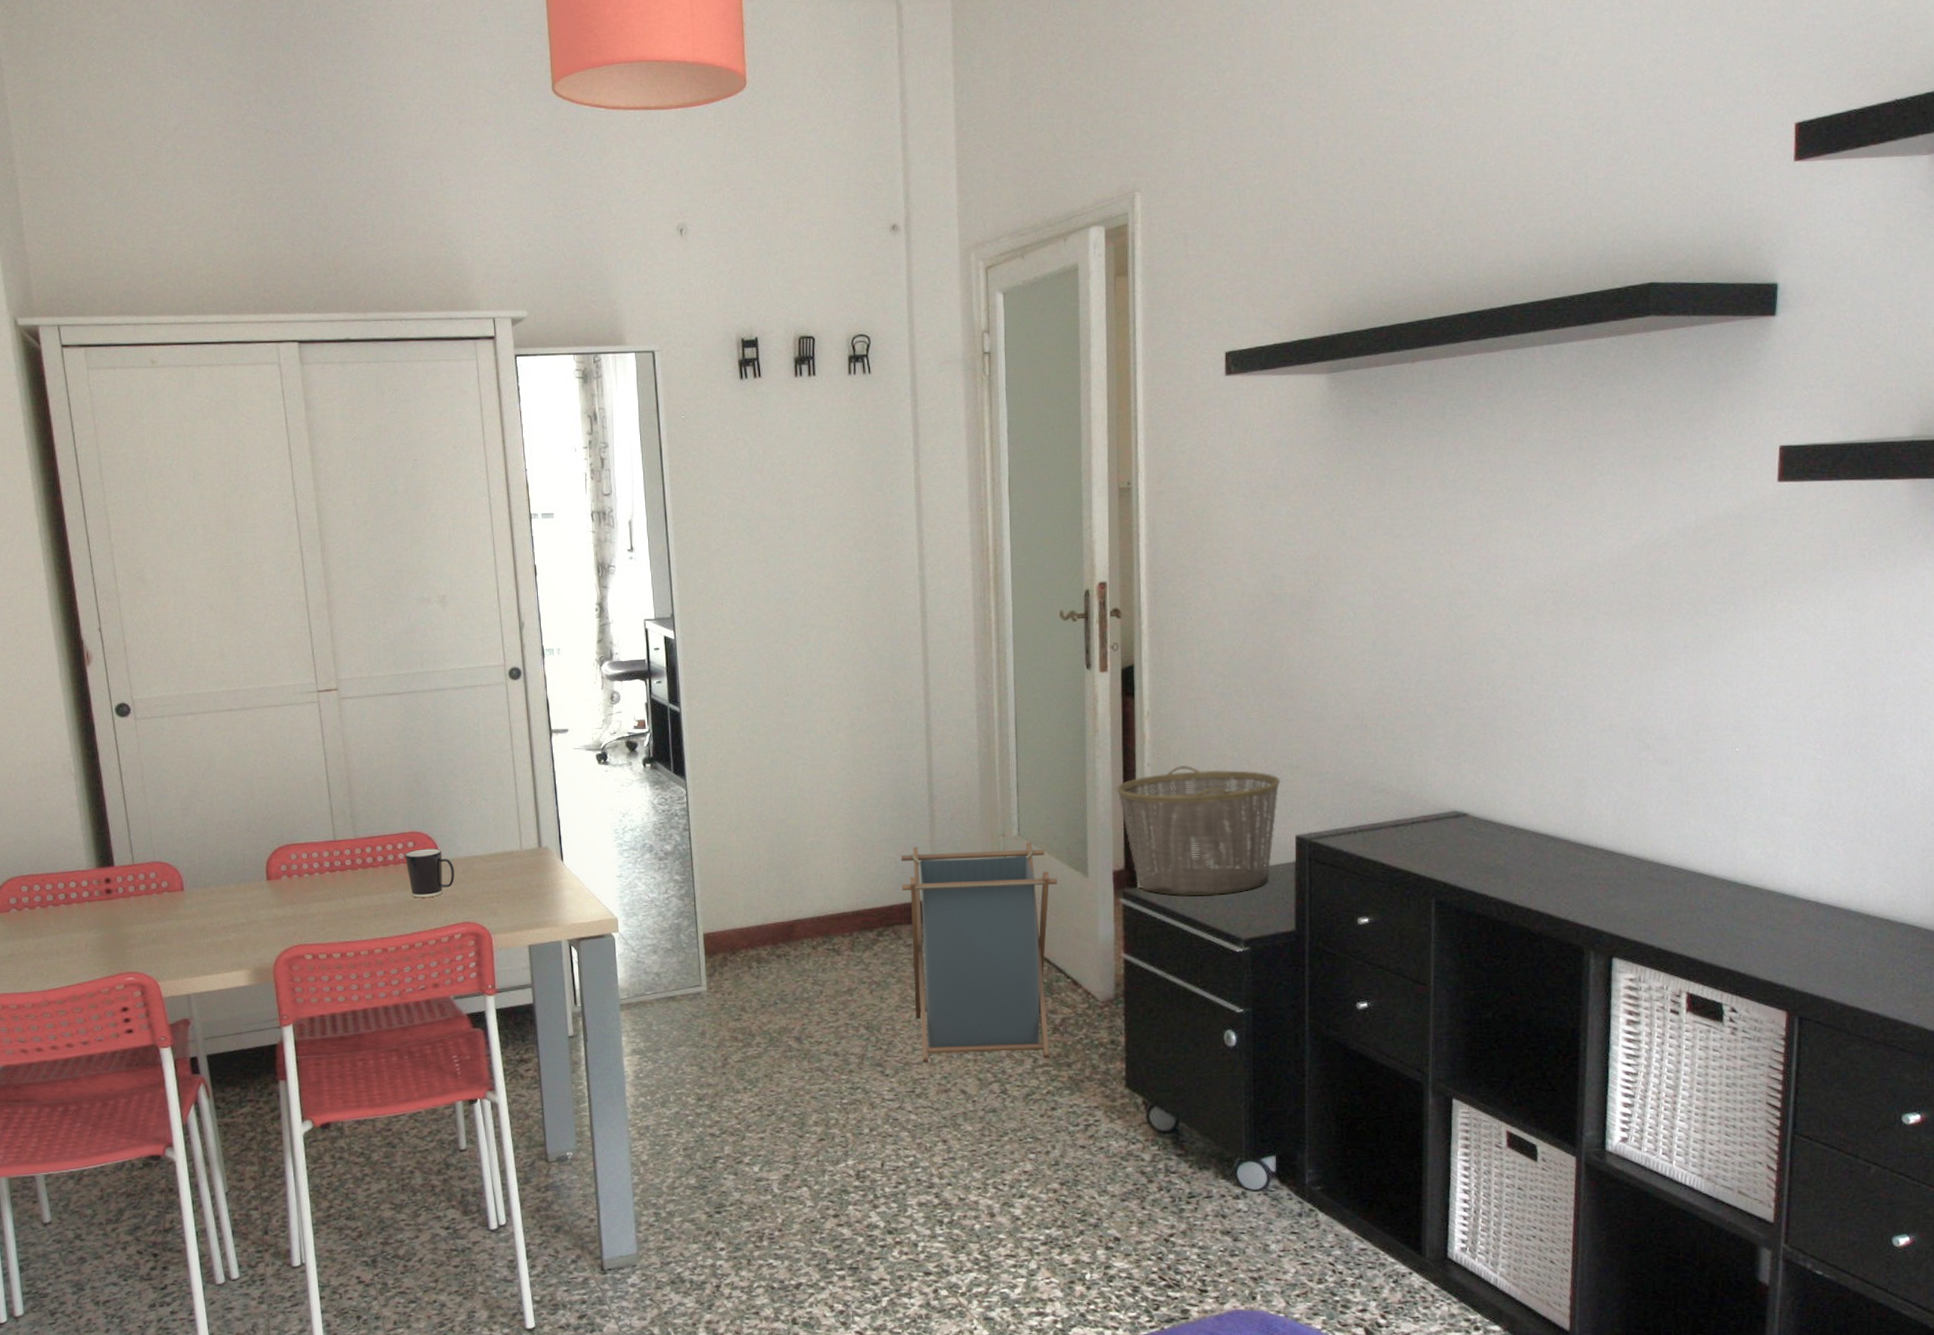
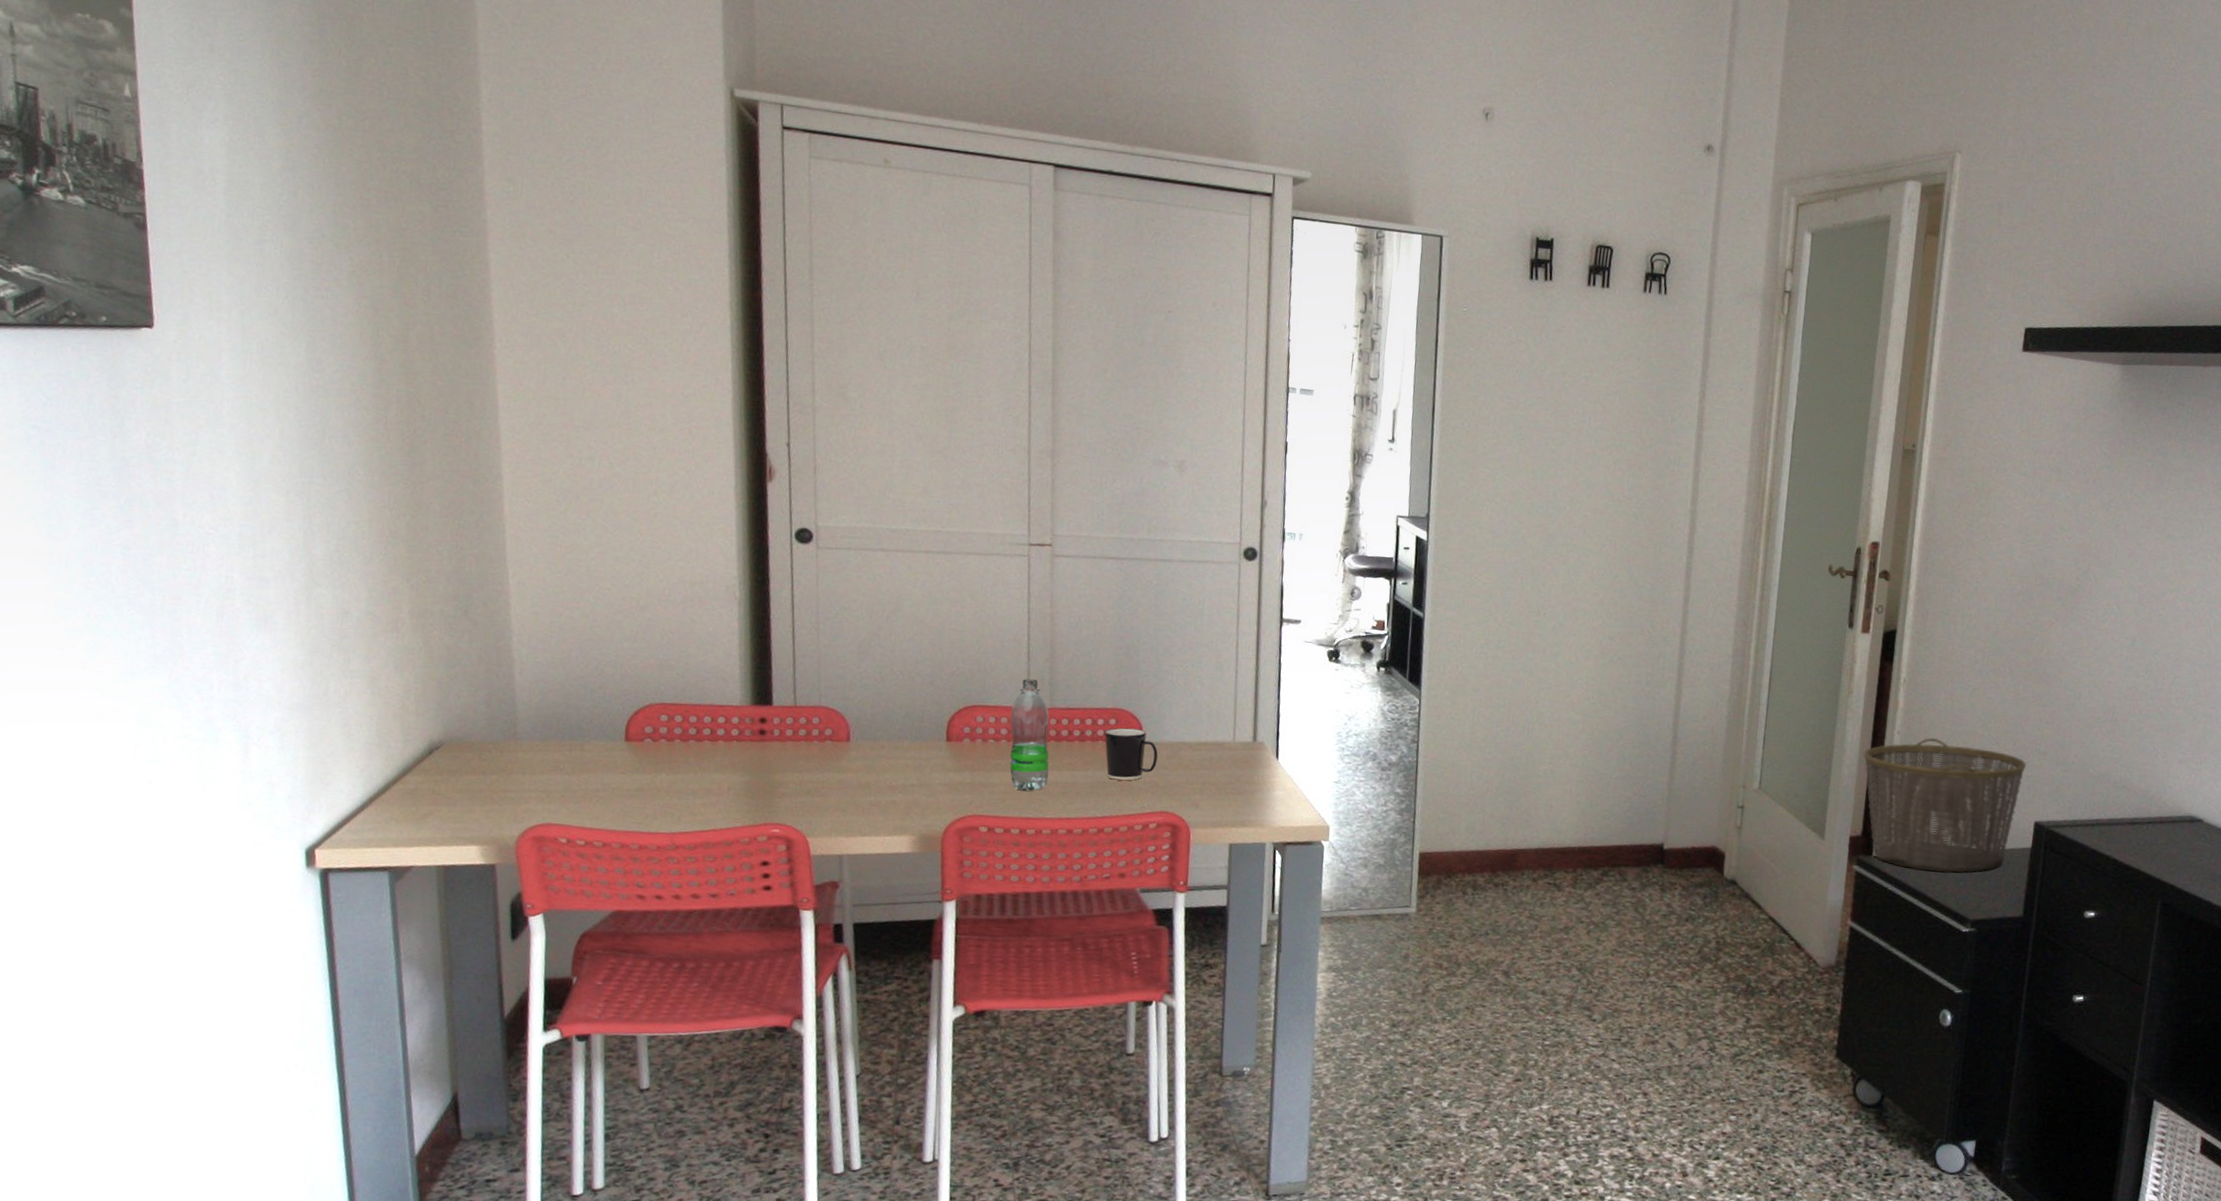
bottle: none [320,814,360,918] -> present [1010,678,1050,792]
laundry basket: present [900,841,1058,1062] -> none [1631,788,1794,1020]

